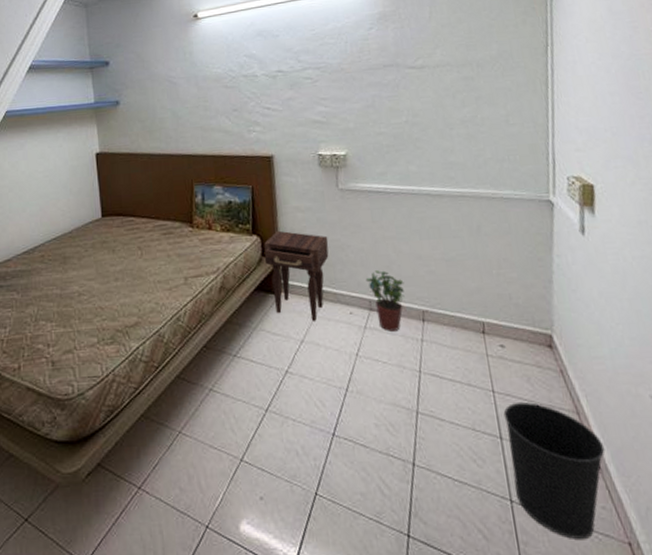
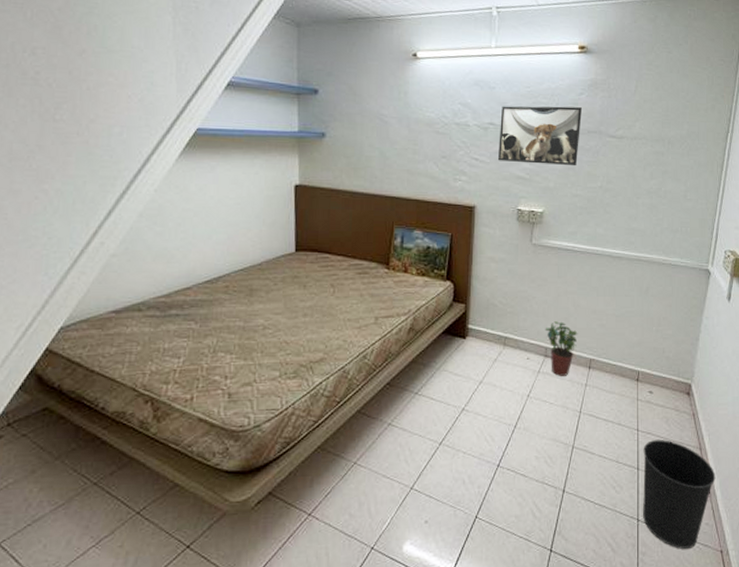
nightstand: present [264,230,329,321] -> none [455,278,517,364]
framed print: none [288,42,377,107] -> present [498,106,582,166]

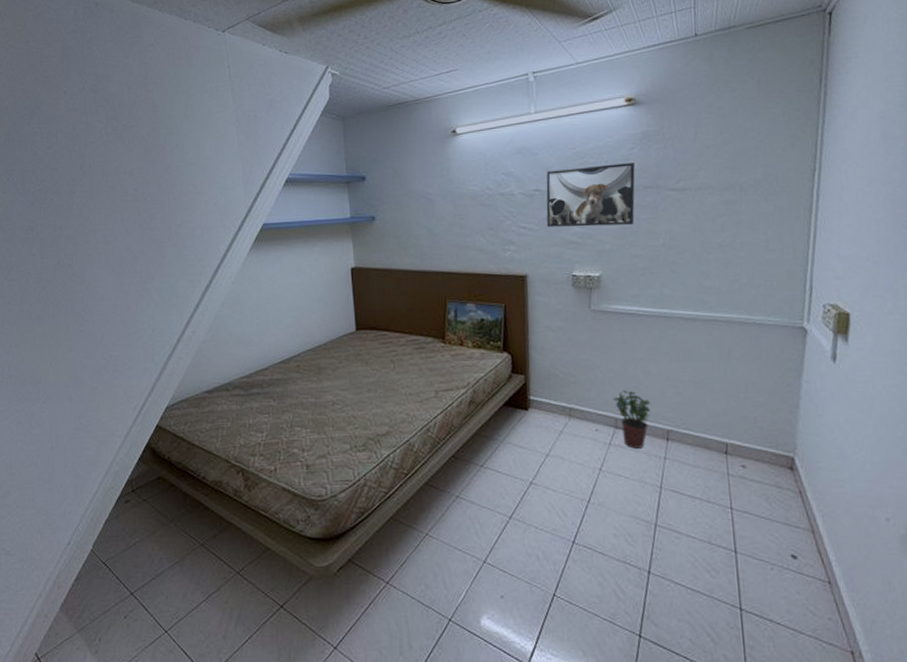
wastebasket: present [643,440,716,549] -> none [740,520,837,646]

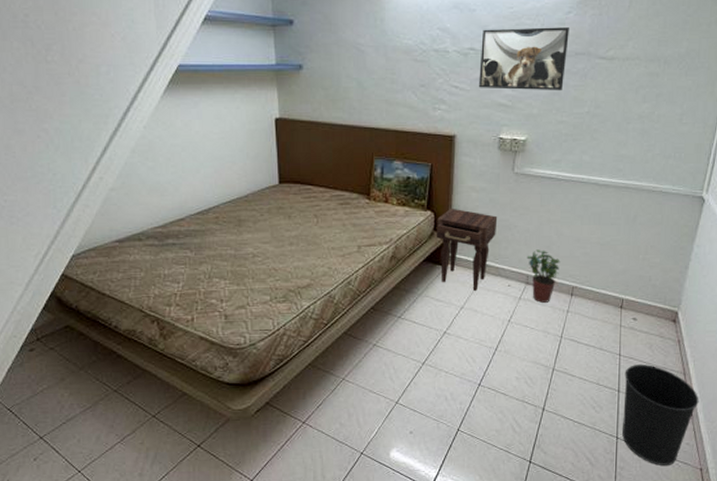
nightstand: none [514,348,578,436] -> present [436,208,498,291]
wastebasket: none [740,520,837,646] -> present [622,364,699,465]

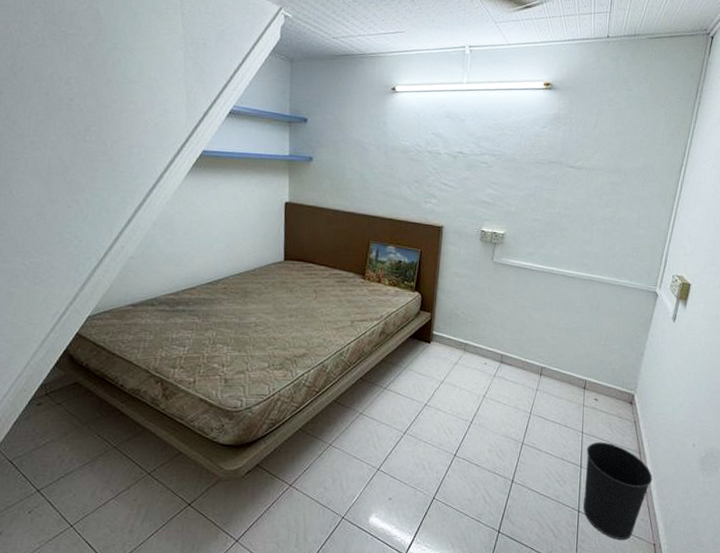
nightstand: present [436,208,498,291] -> none [422,290,477,367]
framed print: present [479,27,569,91] -> none [466,136,544,193]
potted plant: present [526,250,561,303] -> none [501,332,532,381]

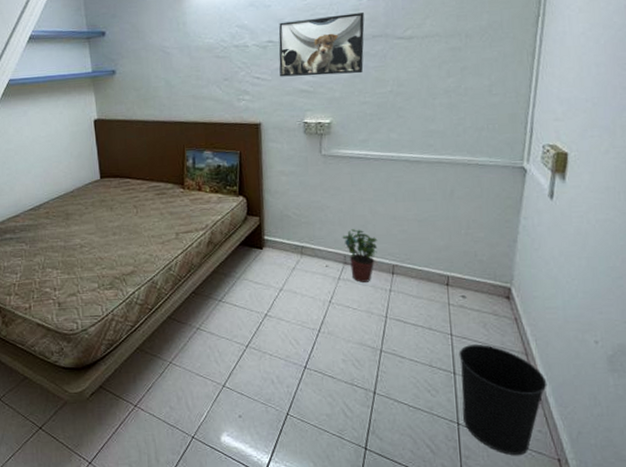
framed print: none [466,136,544,193] -> present [278,13,365,77]
potted plant: none [501,332,532,381] -> present [342,229,378,282]

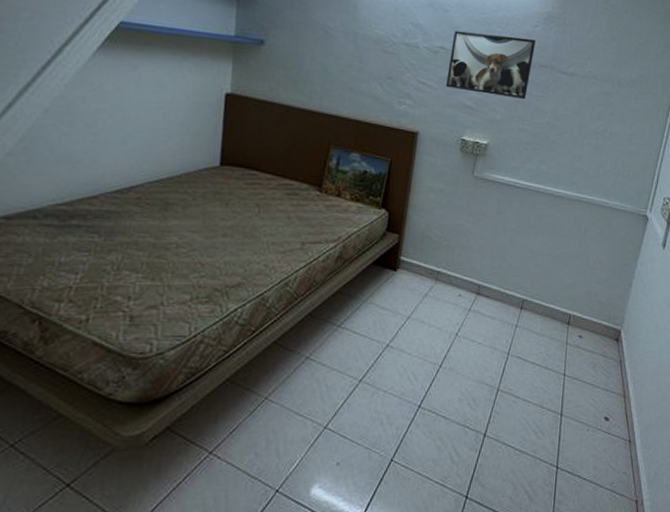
potted plant: present [342,229,378,282] -> none [479,258,513,316]
wastebasket: present [459,345,547,455] -> none [562,386,637,498]

